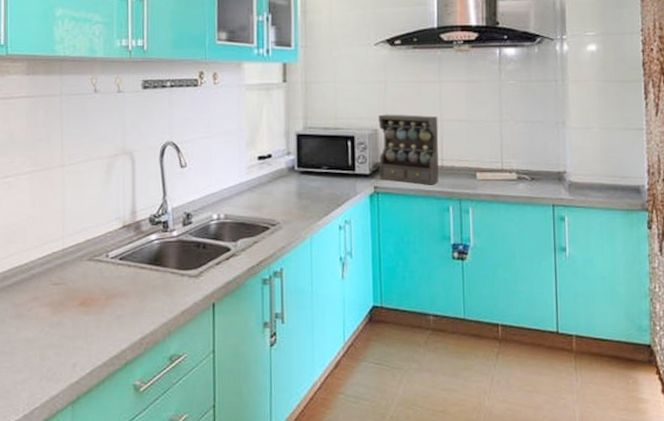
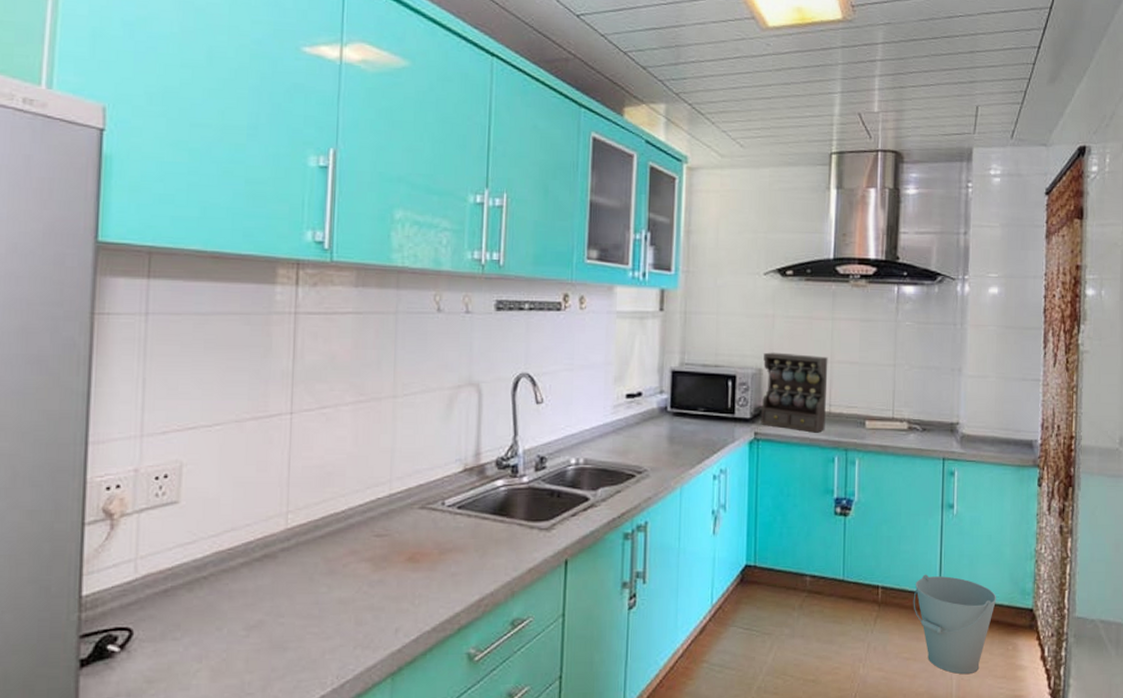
bucket: none [532,313,614,407] -> present [913,574,997,675]

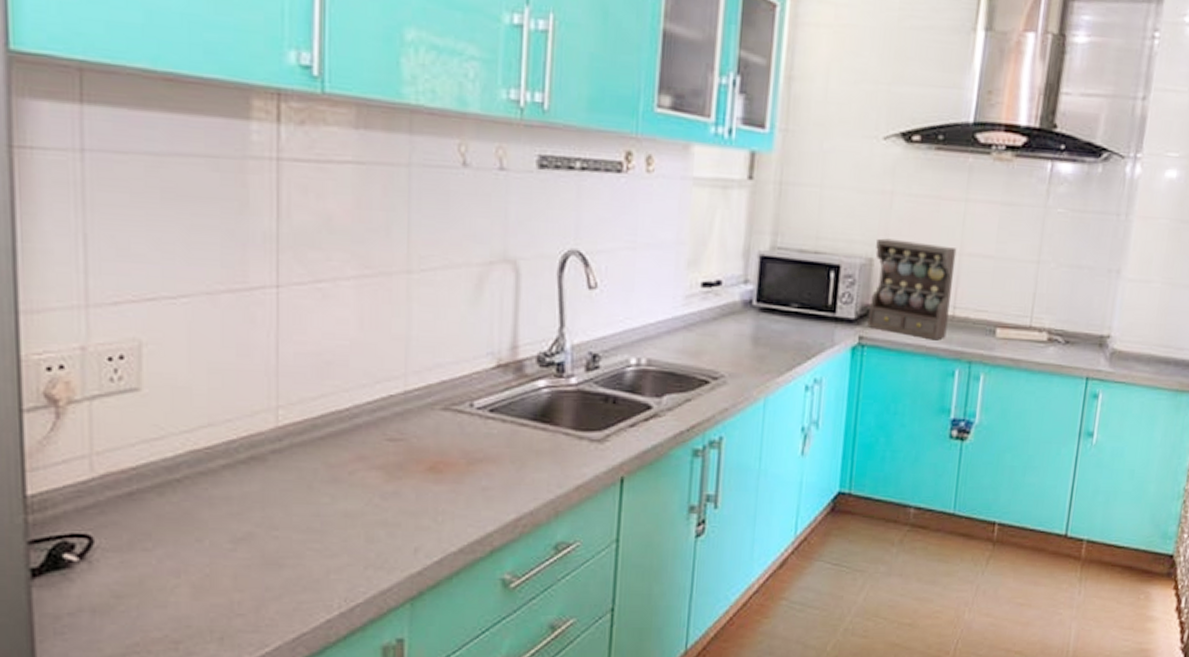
bucket: present [913,574,997,675] -> none [1033,511,1133,624]

